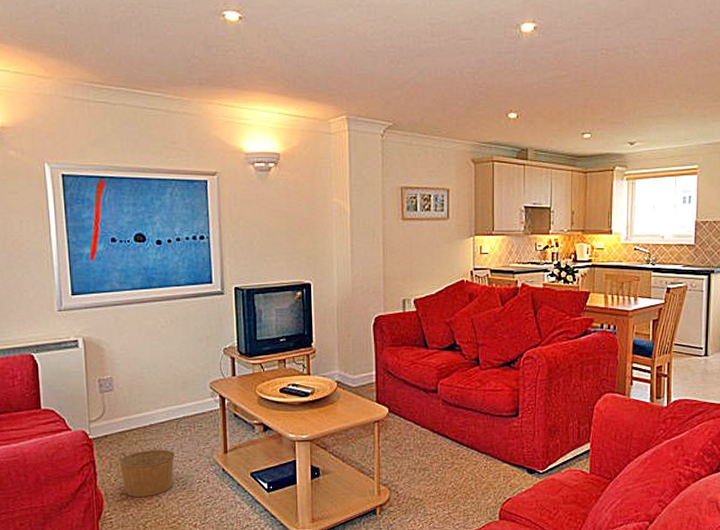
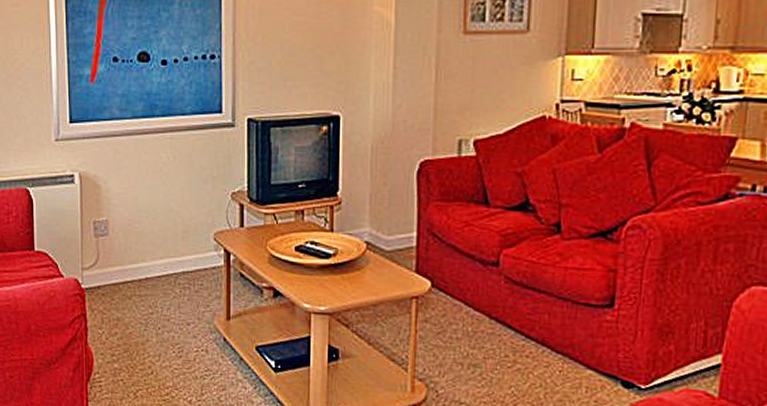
basket: present [118,449,175,498] -> none [111,306,171,362]

